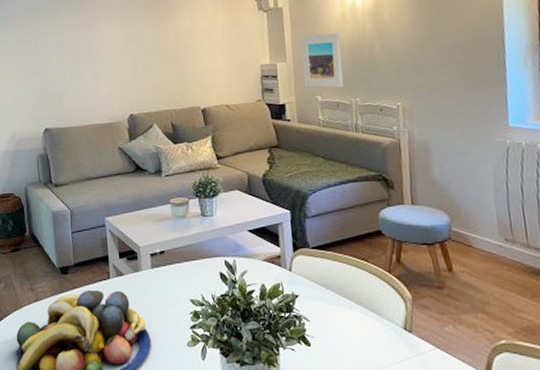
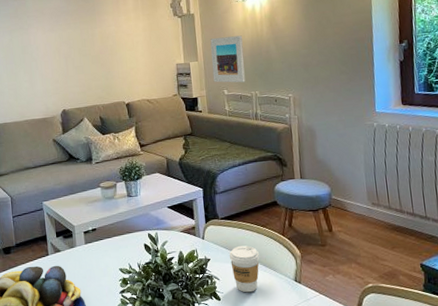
coffee cup: none [322,282,360,340] -> present [229,245,260,293]

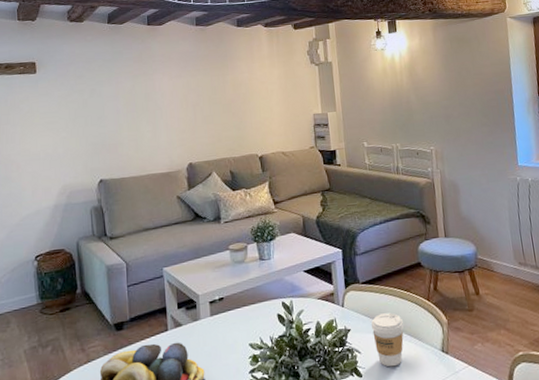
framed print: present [210,35,246,83] -> none [349,85,386,135]

